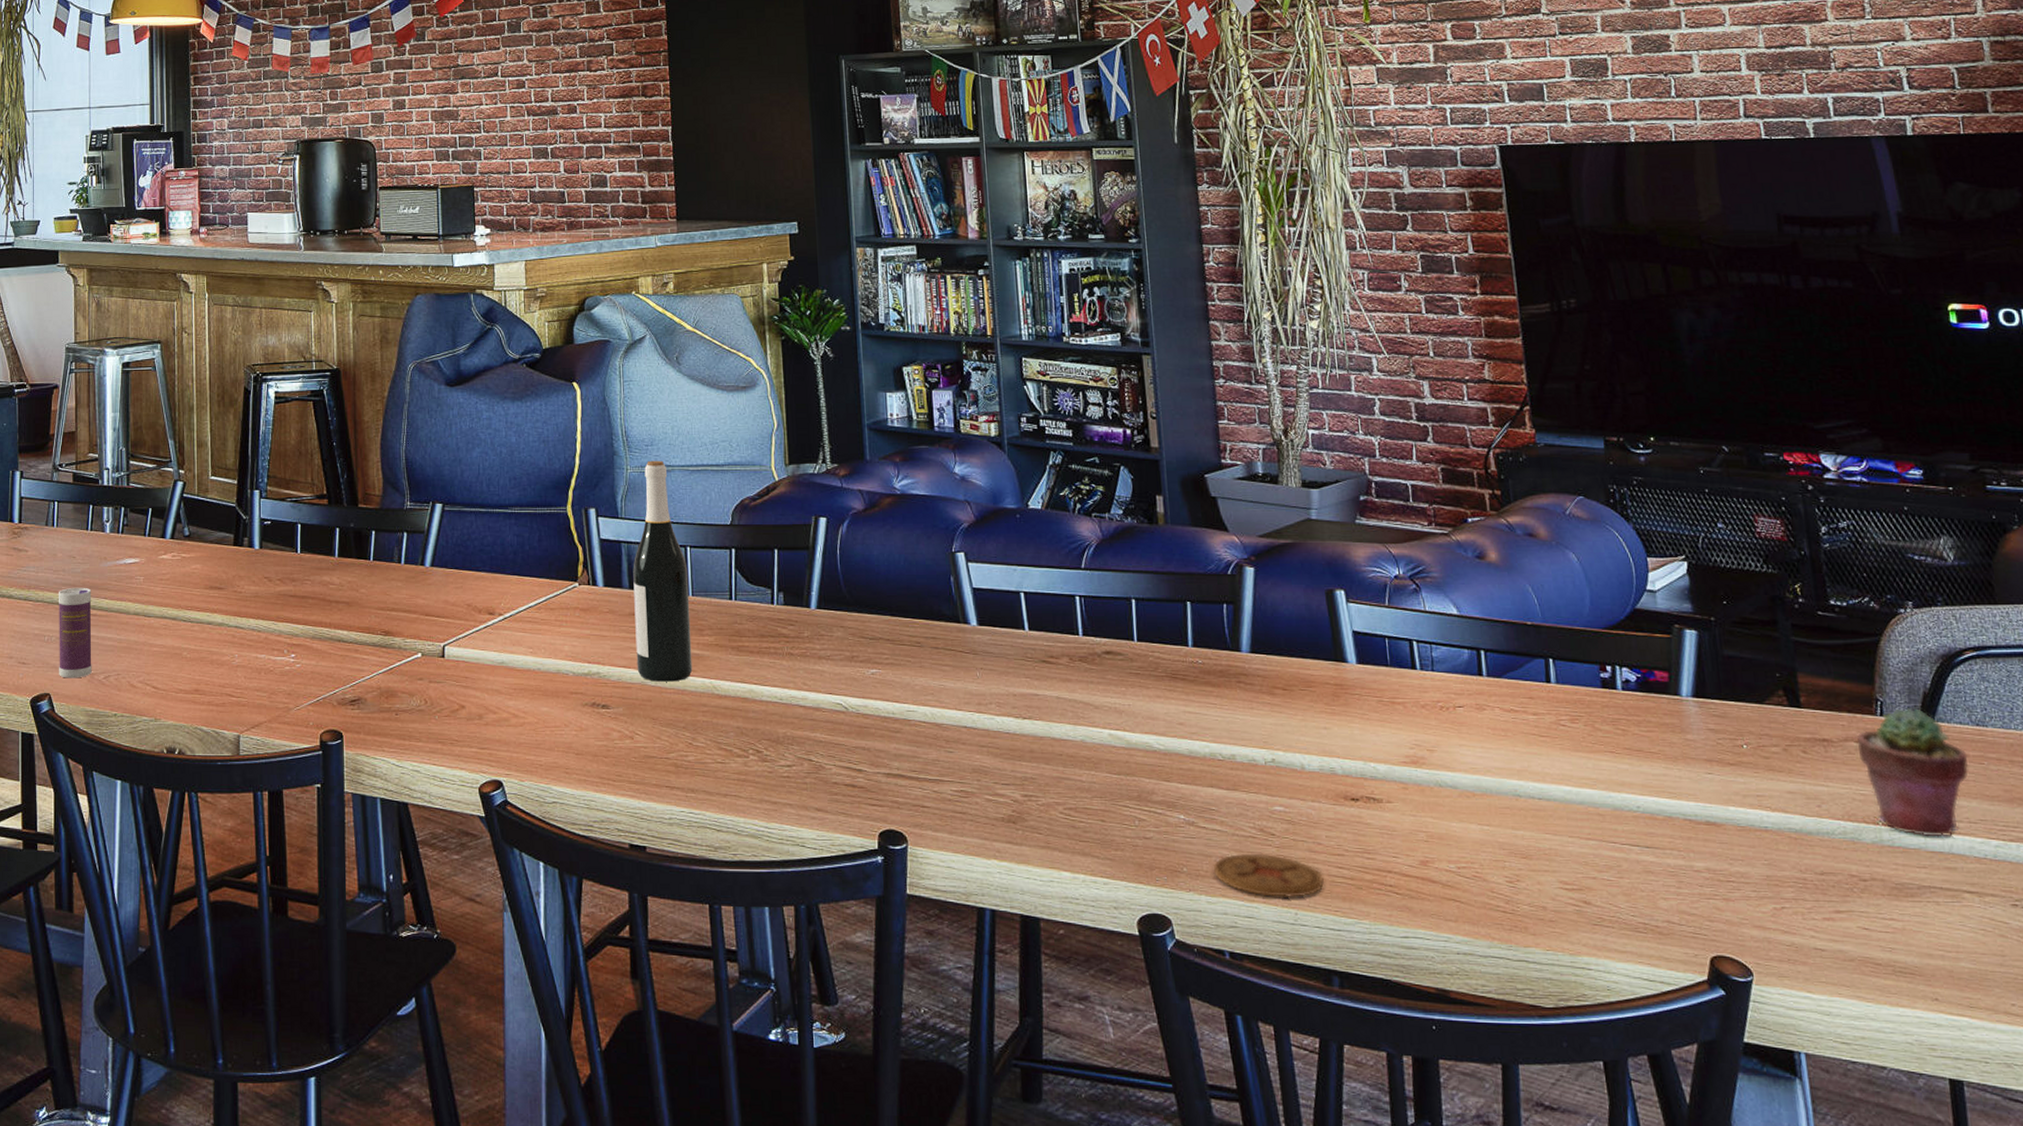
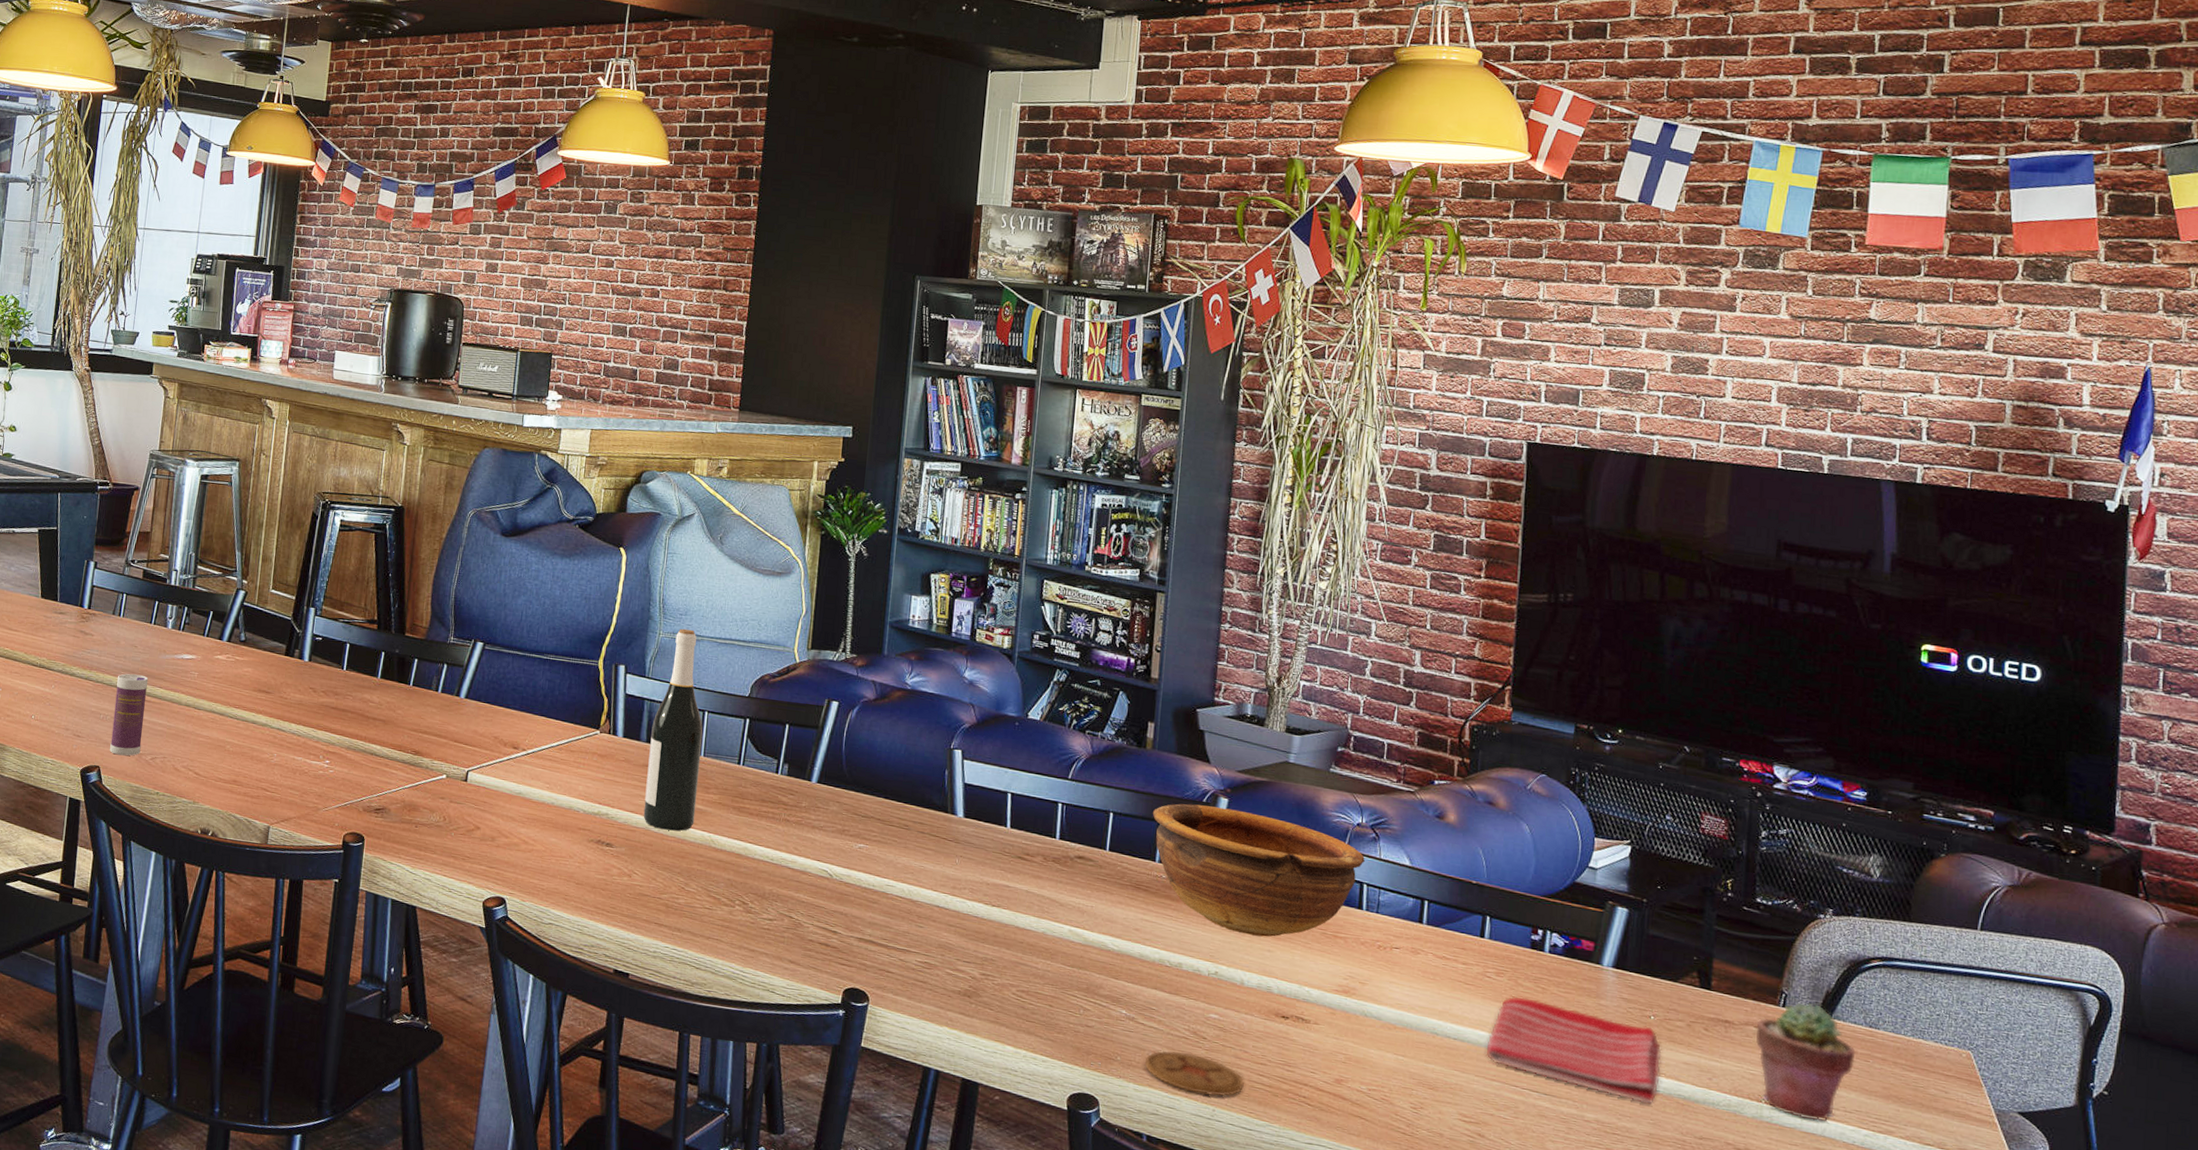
bowl: none [1176,578,1410,713] -> present [1152,803,1365,937]
dish towel: none [1574,743,1767,843] -> present [1486,996,1662,1104]

